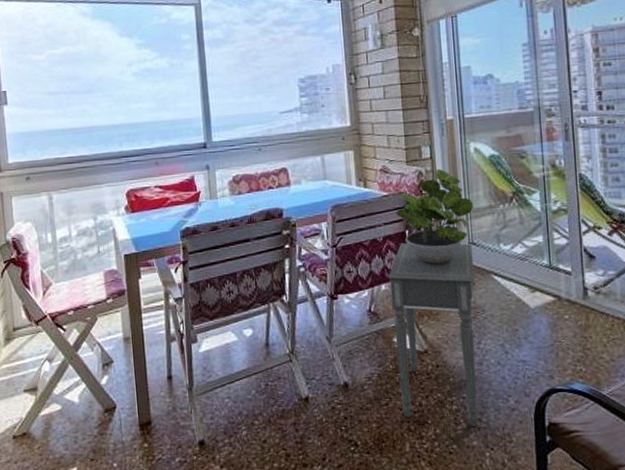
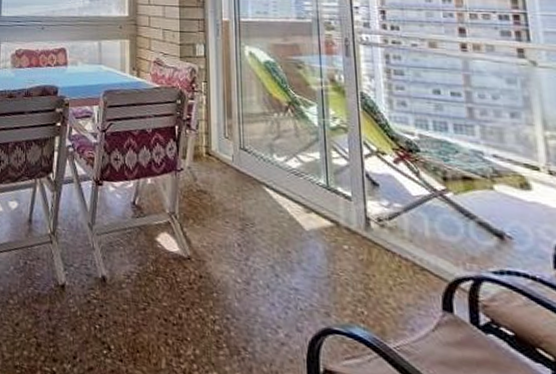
side table: present [389,242,479,427] -> none [156,137,246,357]
potted plant: present [396,168,473,264] -> none [167,68,246,166]

